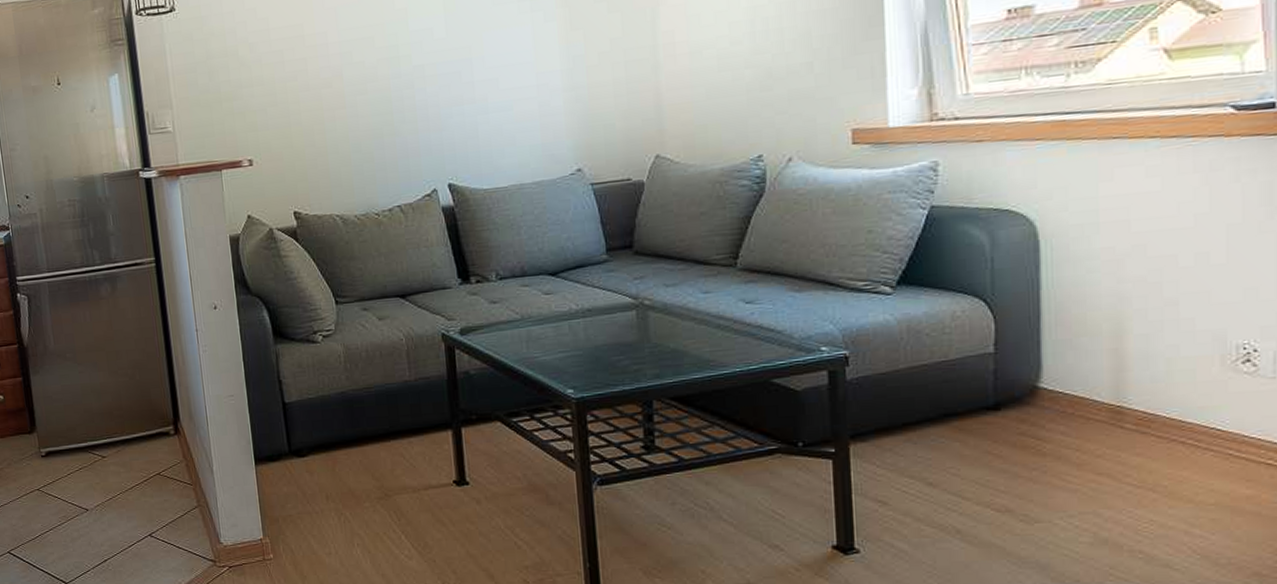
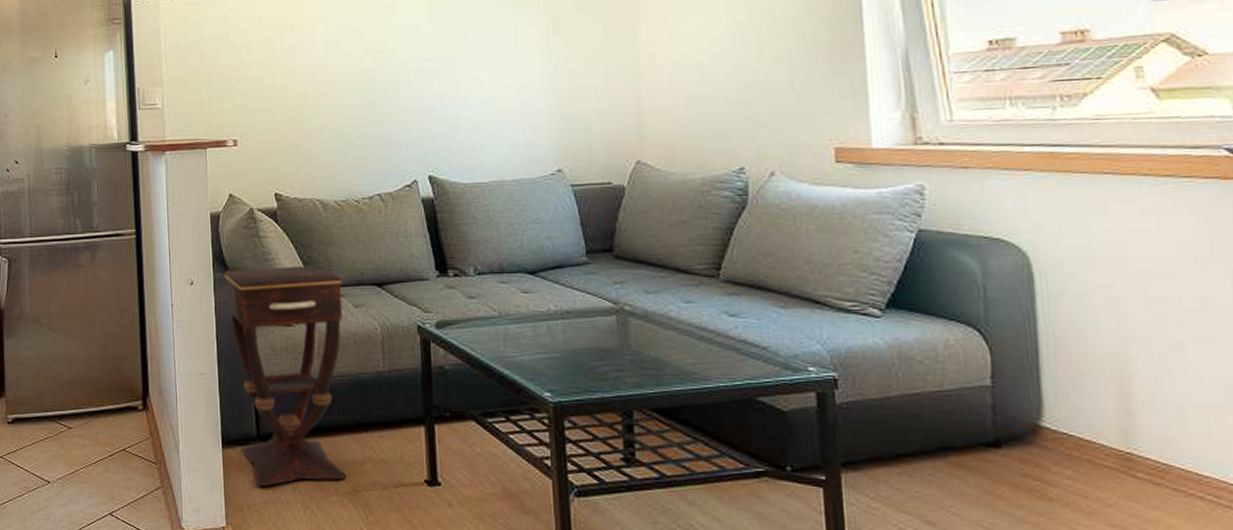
side table: none [246,281,378,498] -> present [223,265,347,486]

